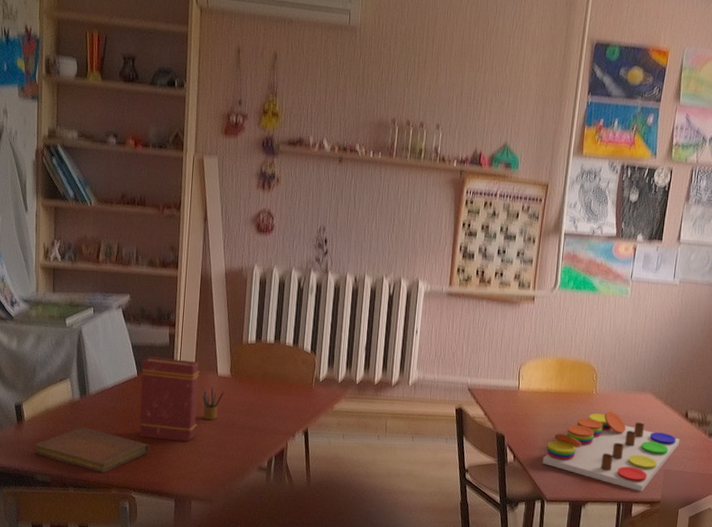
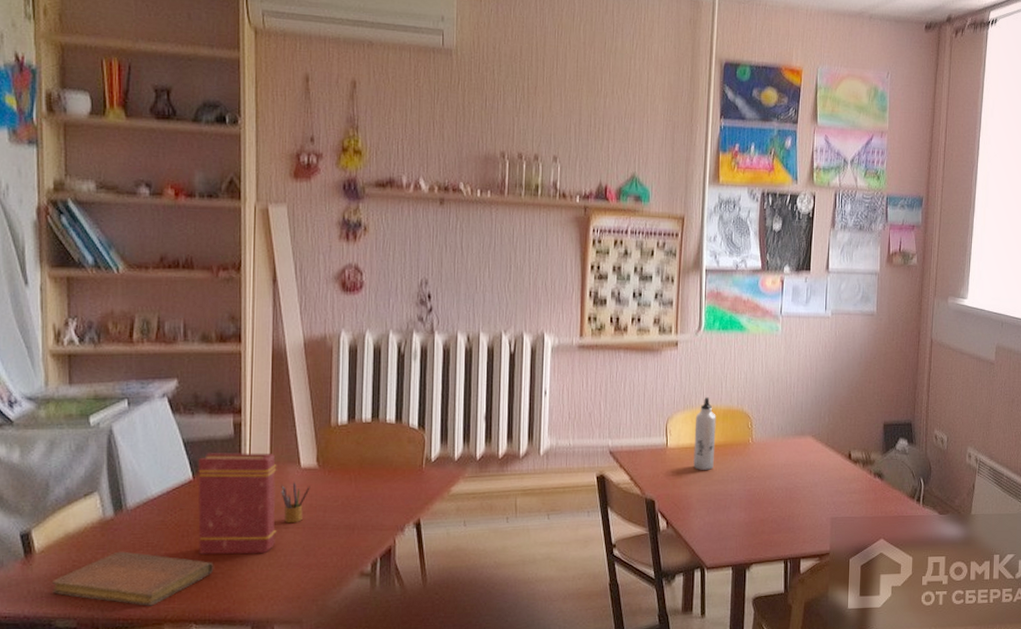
water bottle: none [541,349,565,414] -> present [693,397,716,470]
board game: present [542,411,680,491] -> none [699,460,845,544]

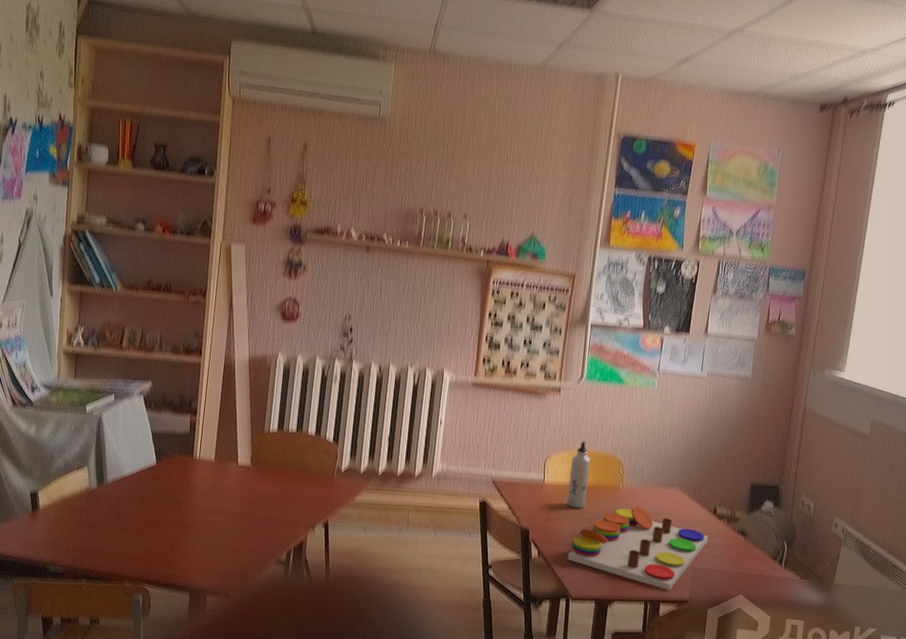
notebook: present [52,551,214,606] -> none [48,516,166,565]
book: present [198,453,277,555] -> none [155,444,220,534]
pencil box: present [281,481,310,524] -> none [221,475,244,511]
board game: none [699,460,845,544] -> present [567,506,709,590]

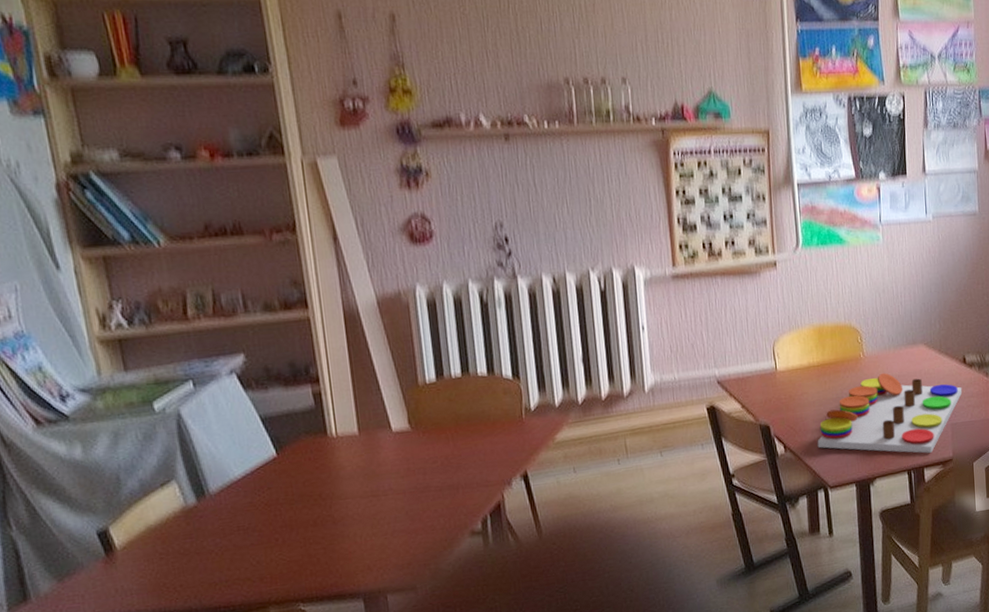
water bottle: present [566,441,591,509] -> none [802,315,827,391]

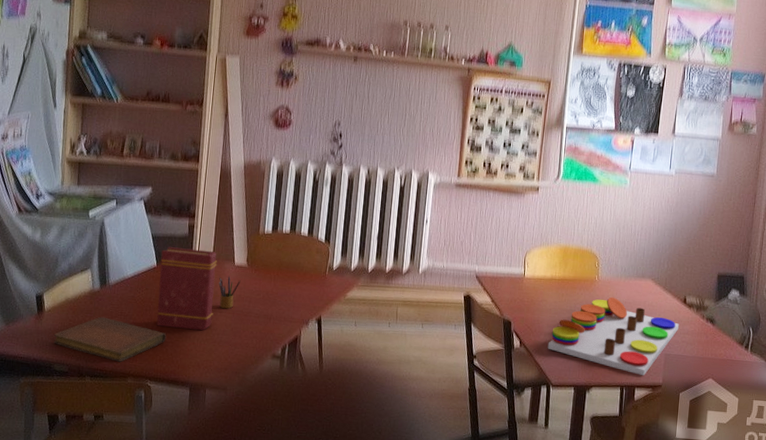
notebook: none [140,537,314,591] -> present [54,316,167,362]
book: none [280,420,376,532] -> present [156,247,218,331]
pencil box: none [373,446,406,491] -> present [218,275,241,309]

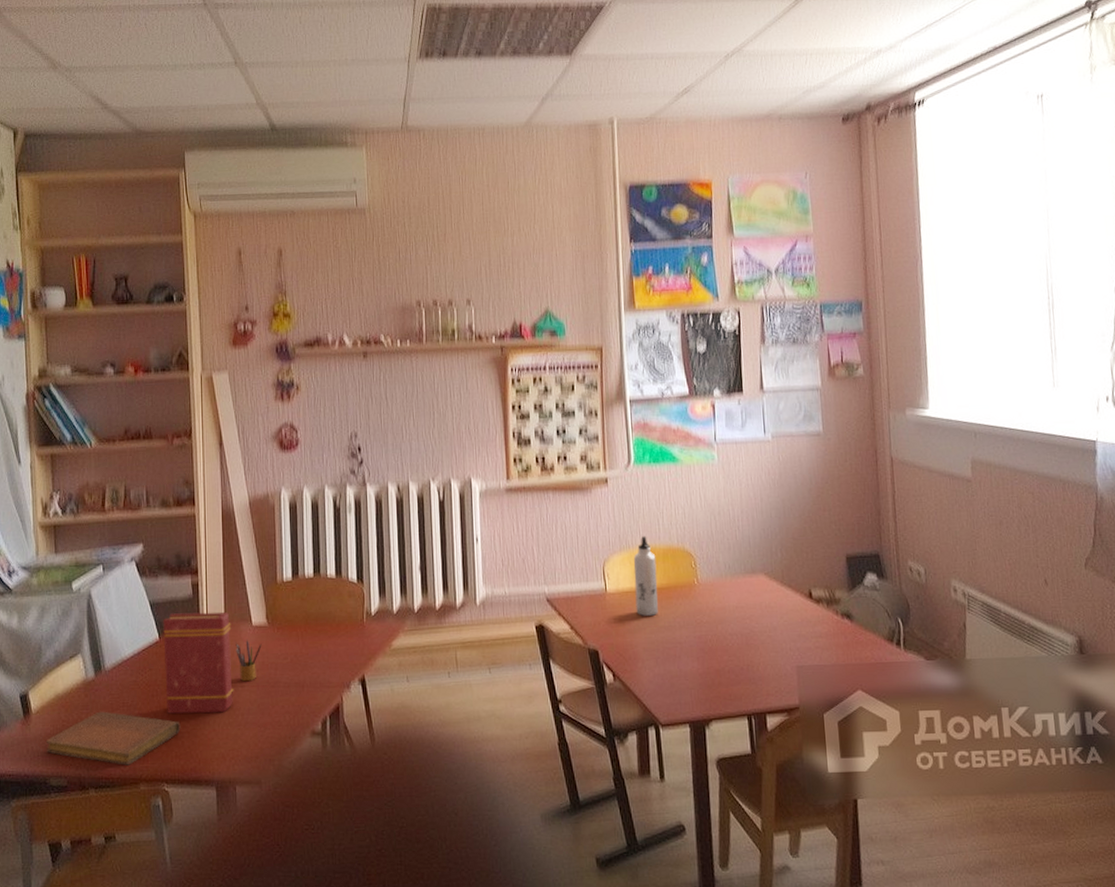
water bottle: none [546,237,568,300] -> present [633,536,658,616]
board game: present [547,297,680,376] -> none [648,602,809,698]

